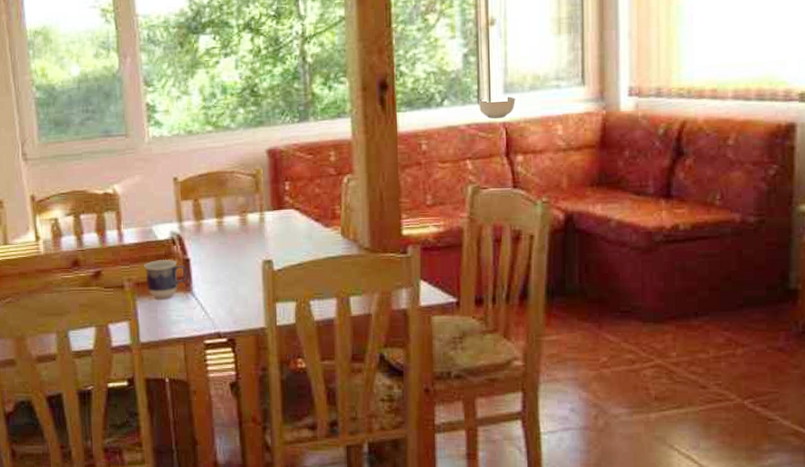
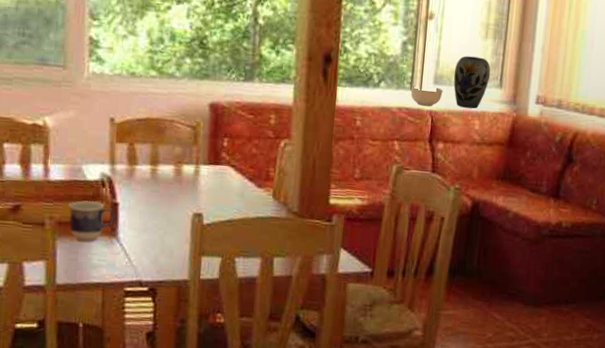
vase: none [526,56,570,114] -> present [453,56,491,110]

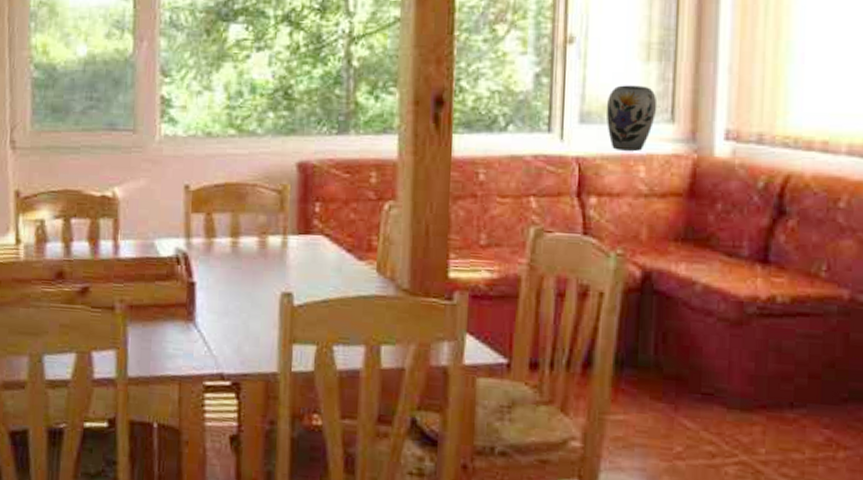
cup: present [69,200,115,242] -> none [140,279,192,328]
bowl: present [410,85,443,107] -> none [548,126,592,153]

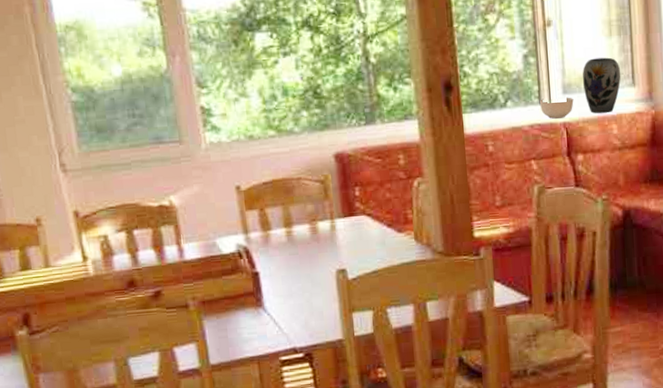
bowl: none [548,126,592,153] -> present [539,97,574,120]

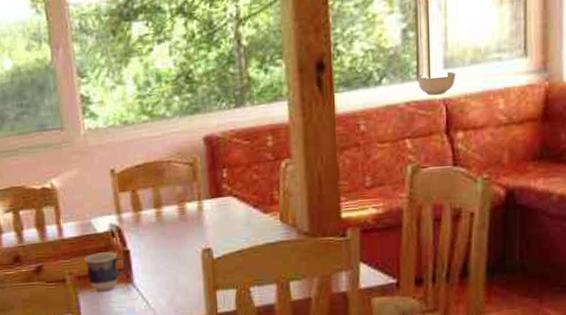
cup: none [209,273,258,317] -> present [84,251,128,292]
vase: present [582,57,621,114] -> none [466,27,512,89]

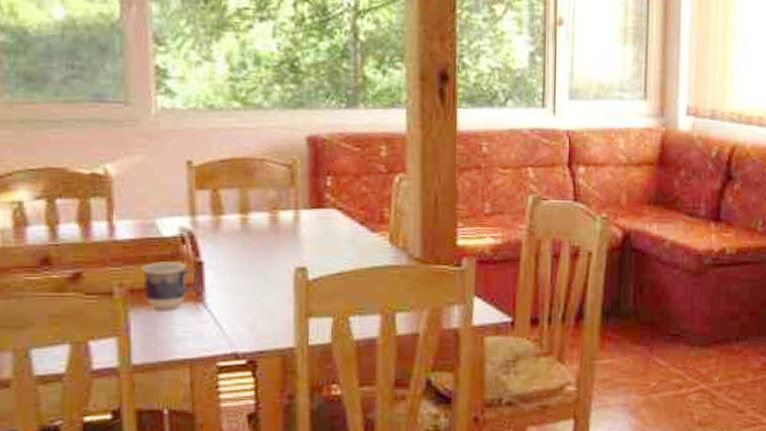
bowl: present [417,71,456,96] -> none [542,102,580,127]

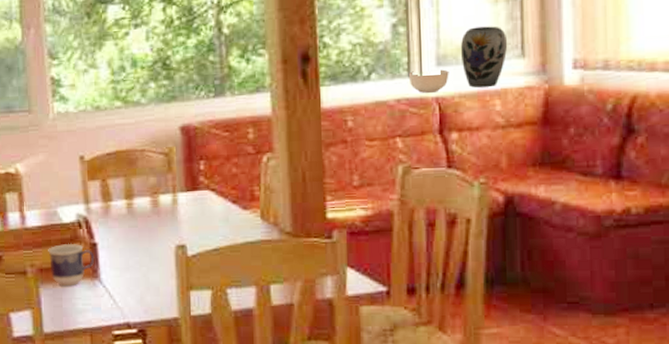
bowl: none [542,102,580,127] -> present [408,69,449,94]
vase: none [591,65,633,126] -> present [460,26,508,89]

